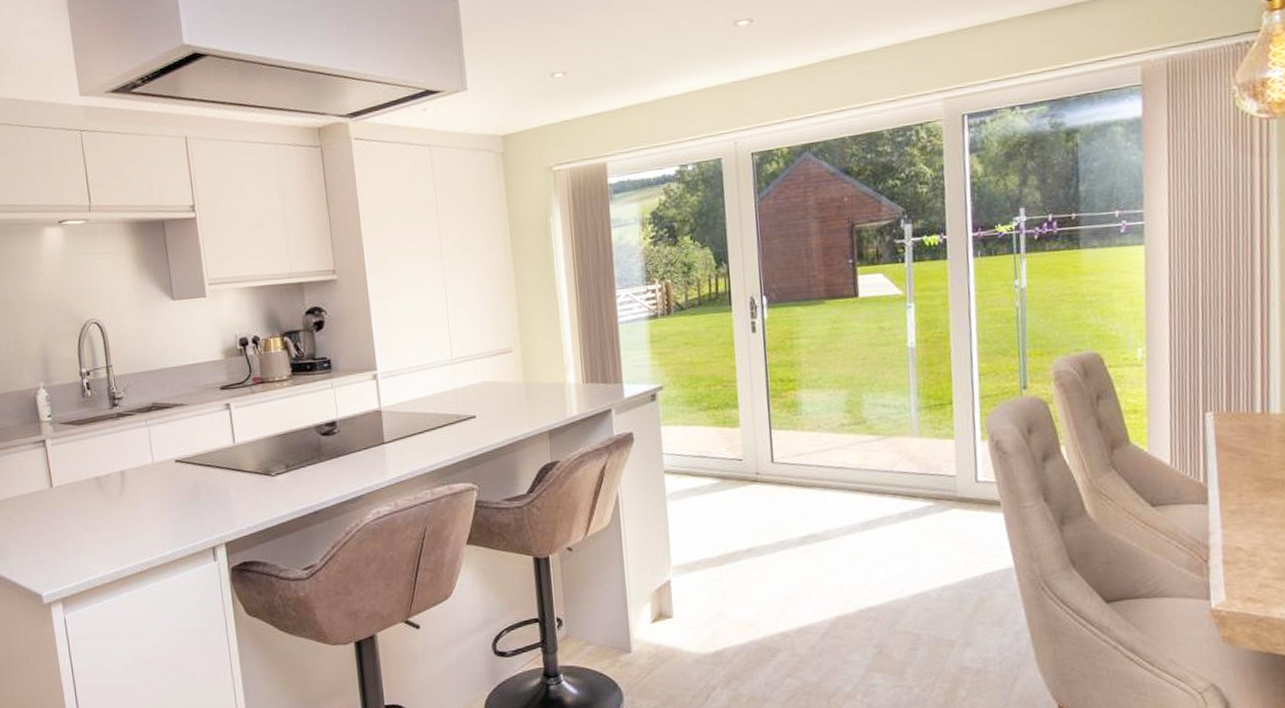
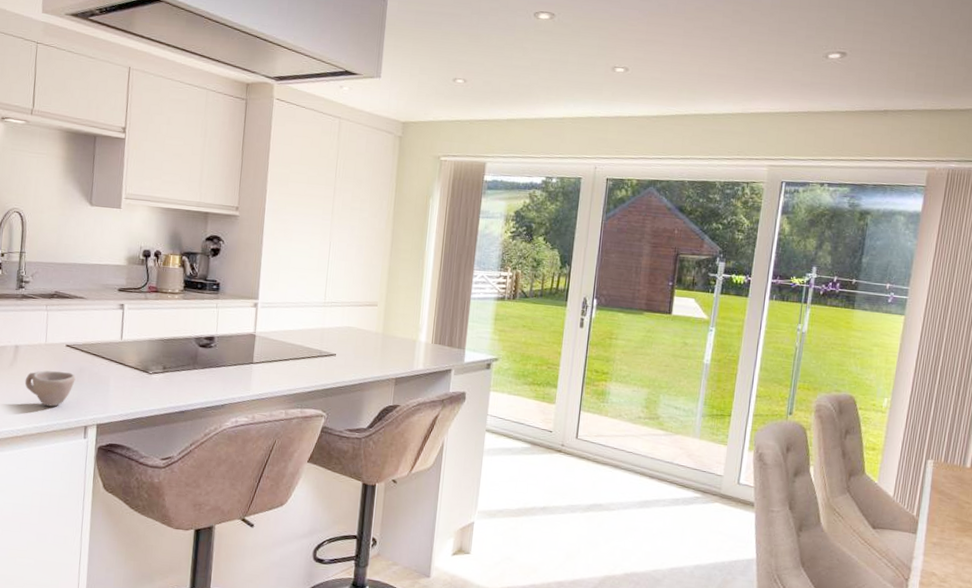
cup: none [138,490,193,532] -> present [24,370,76,407]

